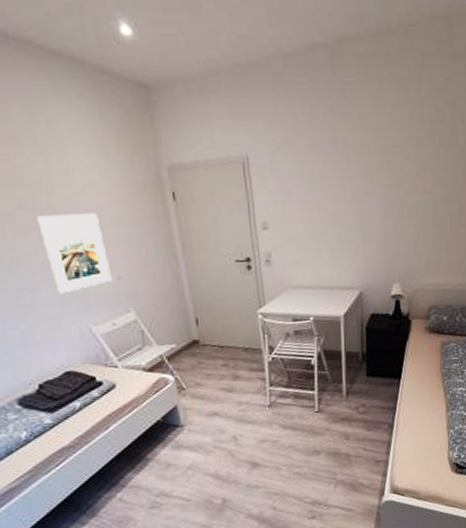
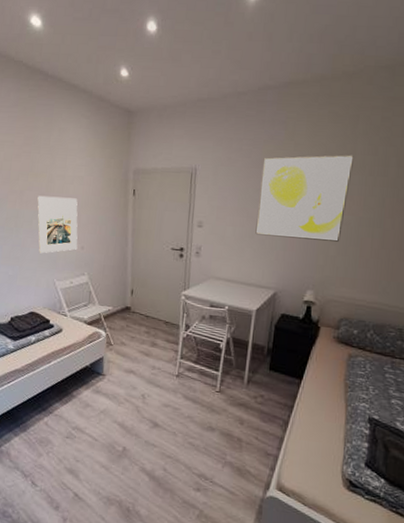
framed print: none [326,124,422,230] -> present [255,154,354,242]

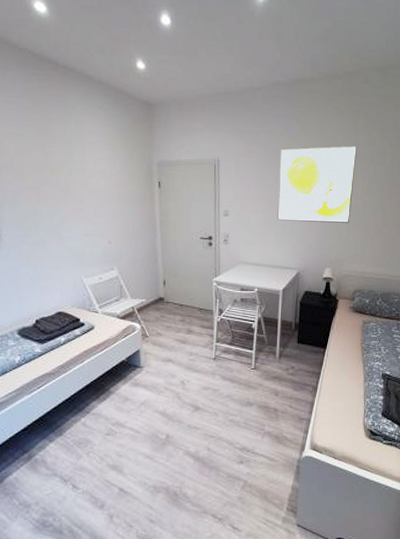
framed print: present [37,195,78,254] -> none [56,190,105,251]

